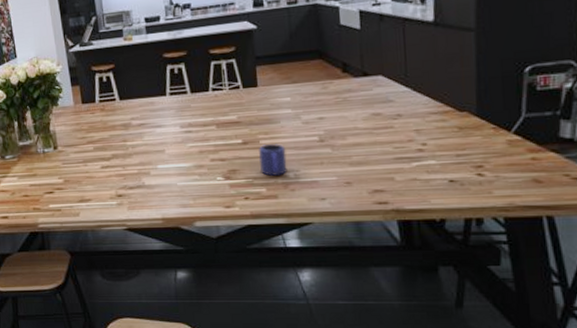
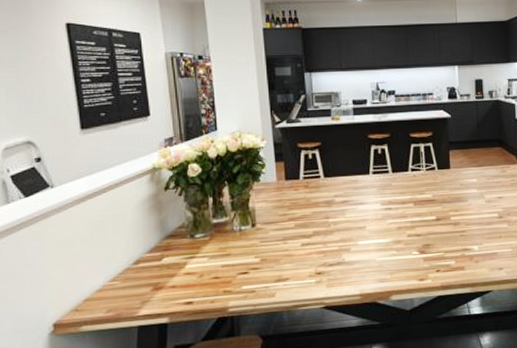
mug: present [258,144,287,176] -> none [449,220,473,249]

